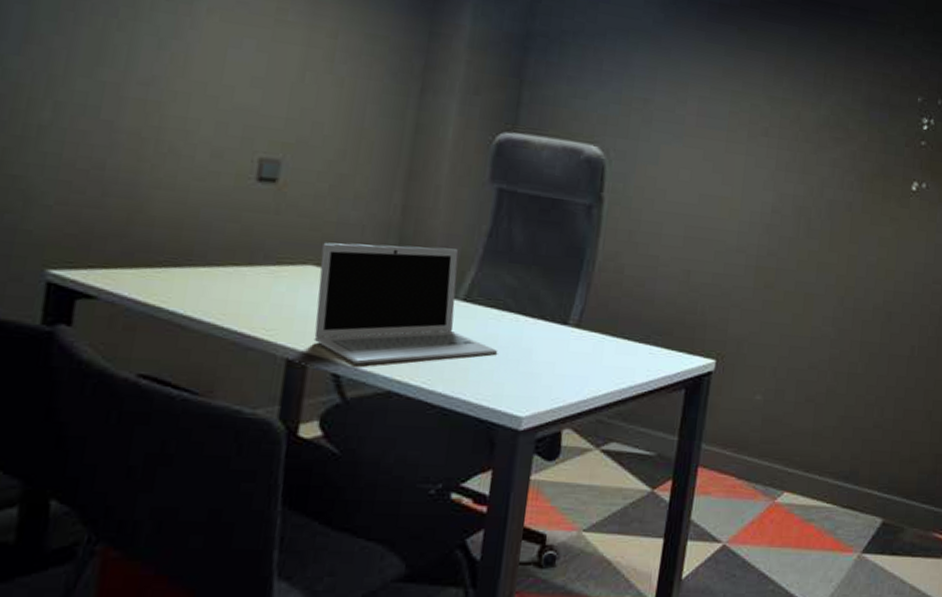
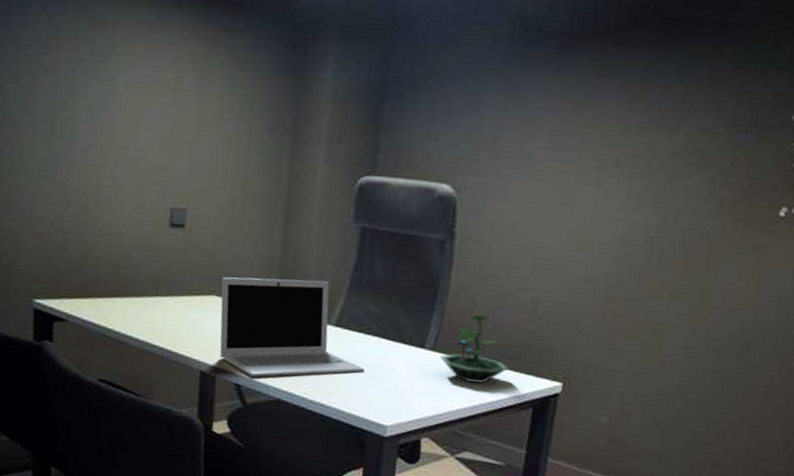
terrarium: none [584,287,660,364] -> present [439,314,508,384]

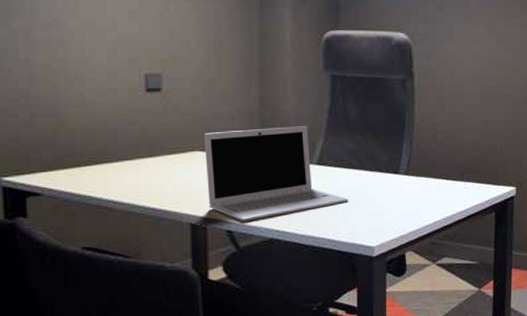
terrarium: present [439,314,508,384] -> none [412,139,471,198]

